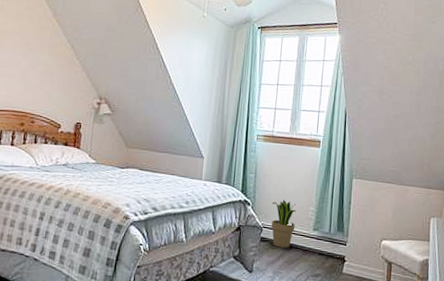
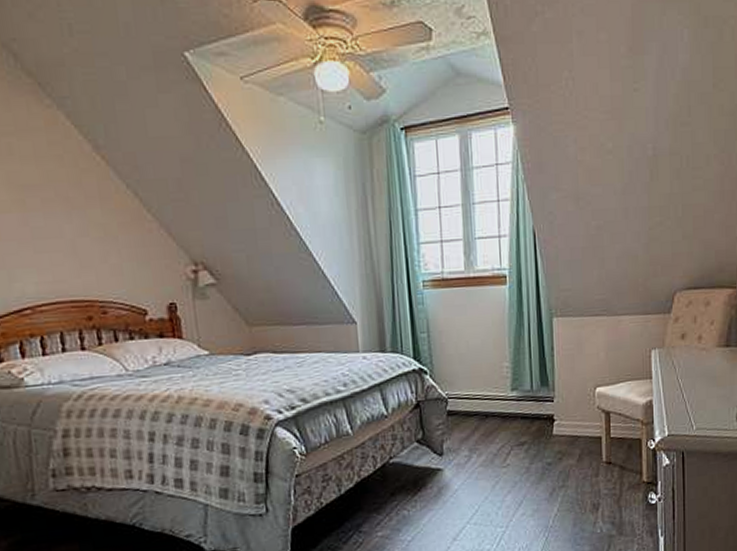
potted plant: present [271,199,296,248] -> none [454,358,489,419]

